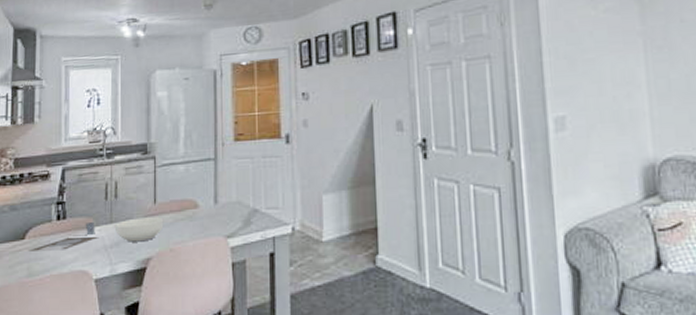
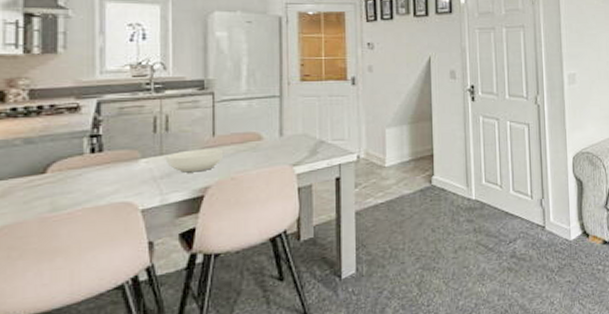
place setting: present [28,222,99,251] -> none [51,155,147,186]

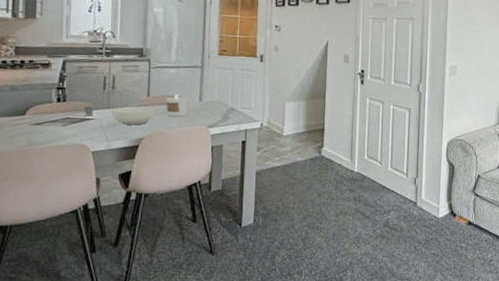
place setting: none [51,155,147,186] -> present [28,106,97,127]
candle: none [237,130,265,159] -> present [166,94,188,118]

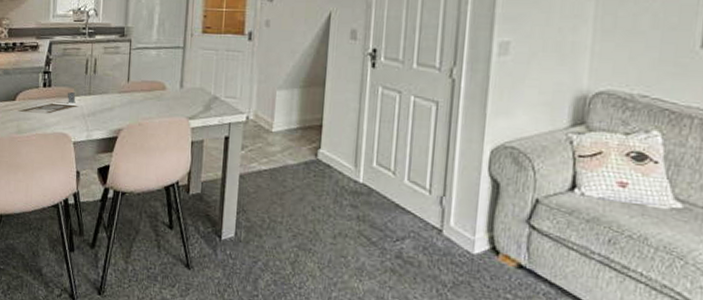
bowl: present [110,106,156,125] -> none [91,93,135,114]
candle: present [166,94,188,118] -> none [145,79,168,107]

